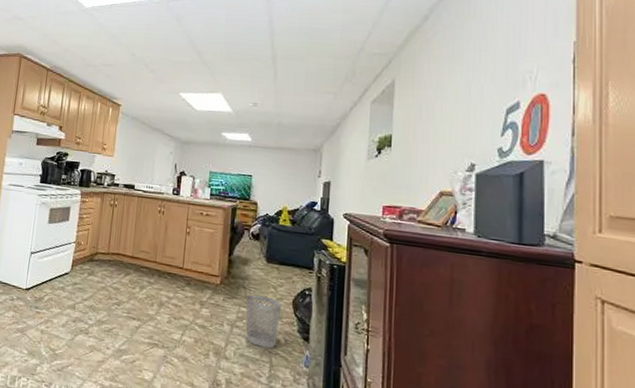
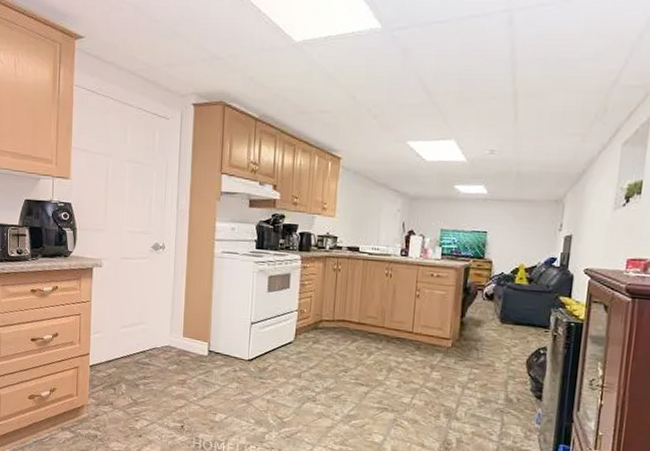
wastebasket: present [245,294,282,349] -> none [477,355,516,408]

